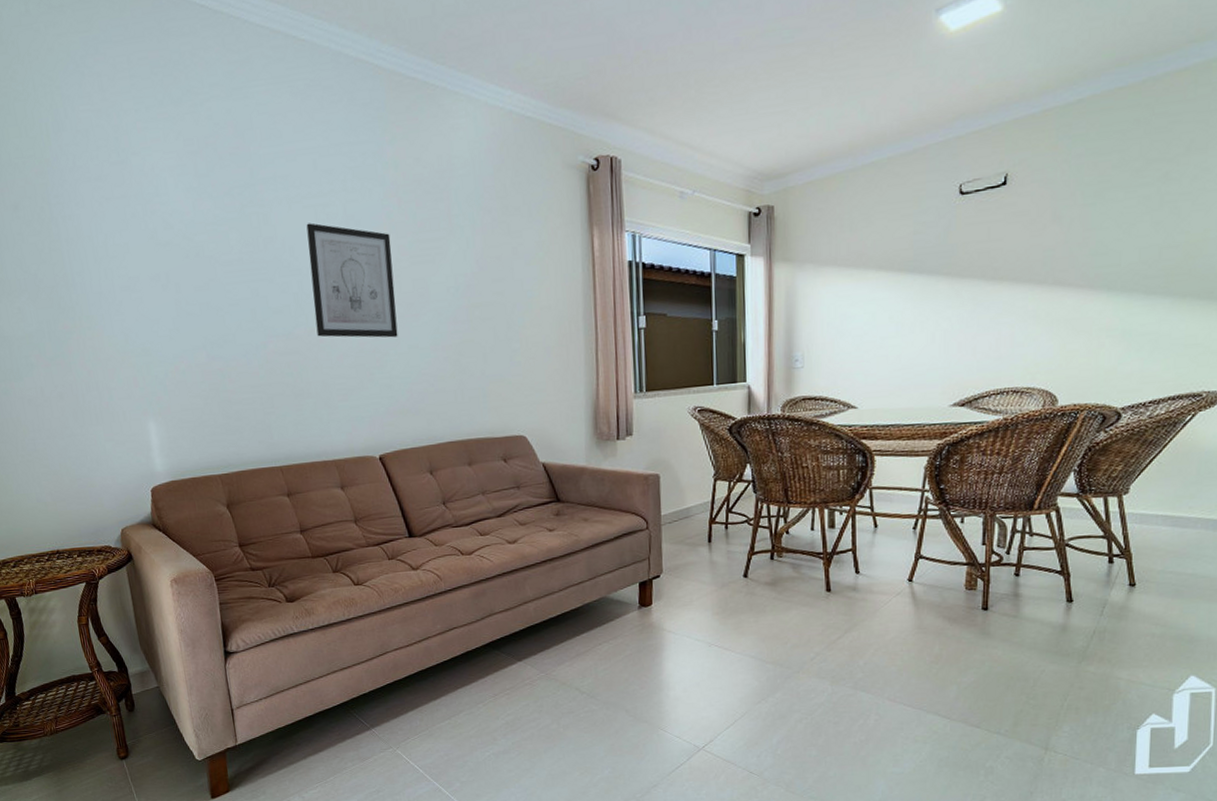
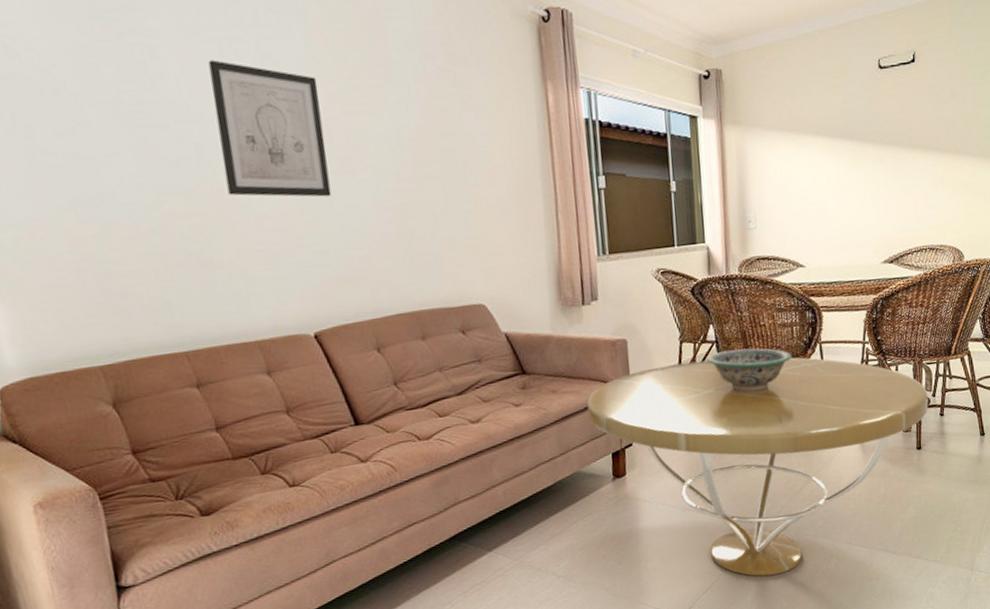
coffee table: none [617,499,1001,722] -> present [587,357,929,577]
decorative bowl: none [742,489,836,534] -> present [707,348,792,392]

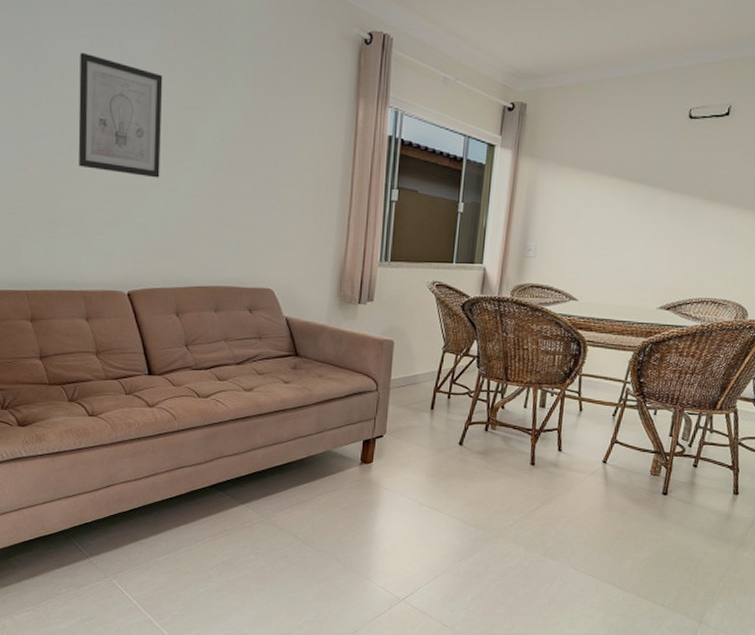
coffee table: present [587,357,929,577] -> none [347,370,684,583]
decorative bowl: present [707,348,792,392] -> none [466,366,550,409]

